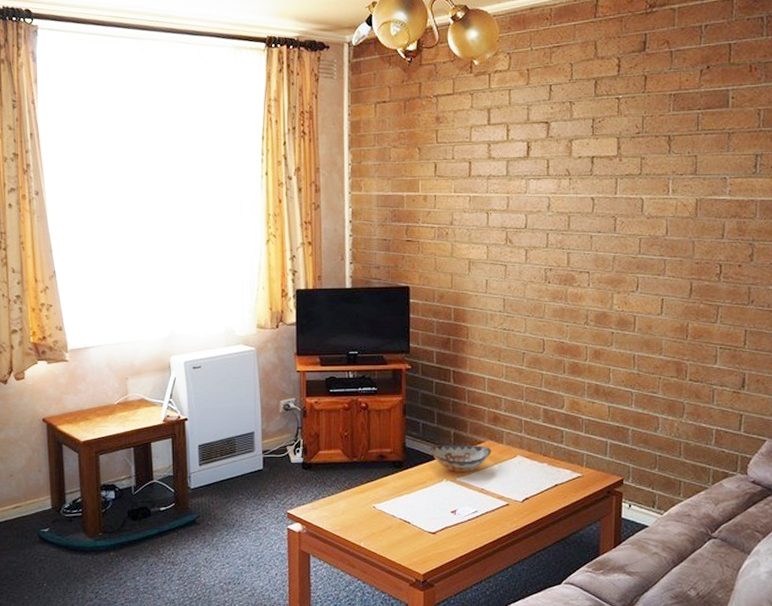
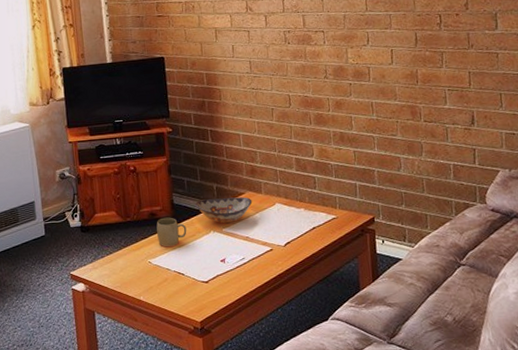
mug: none [385,461,417,493] -> present [156,217,187,247]

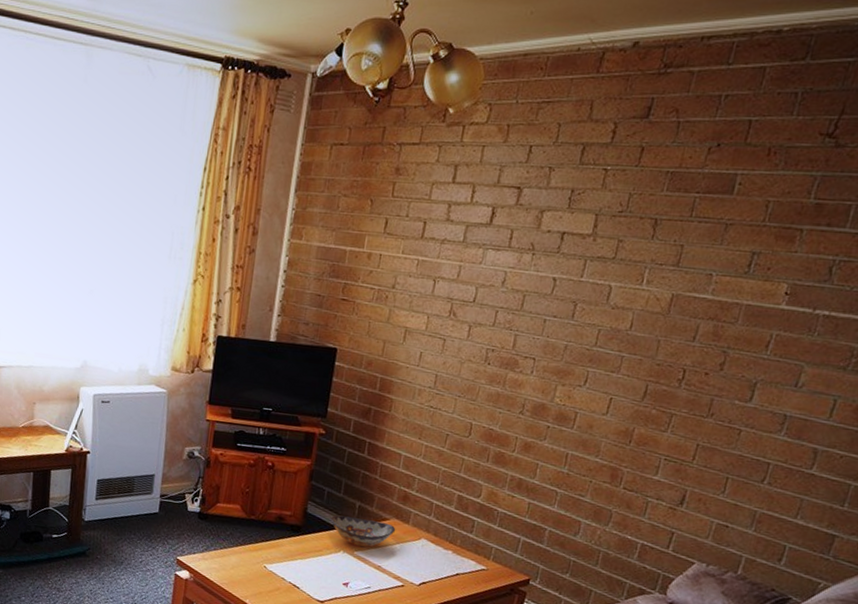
mug: present [156,217,187,247] -> none [279,524,315,557]

